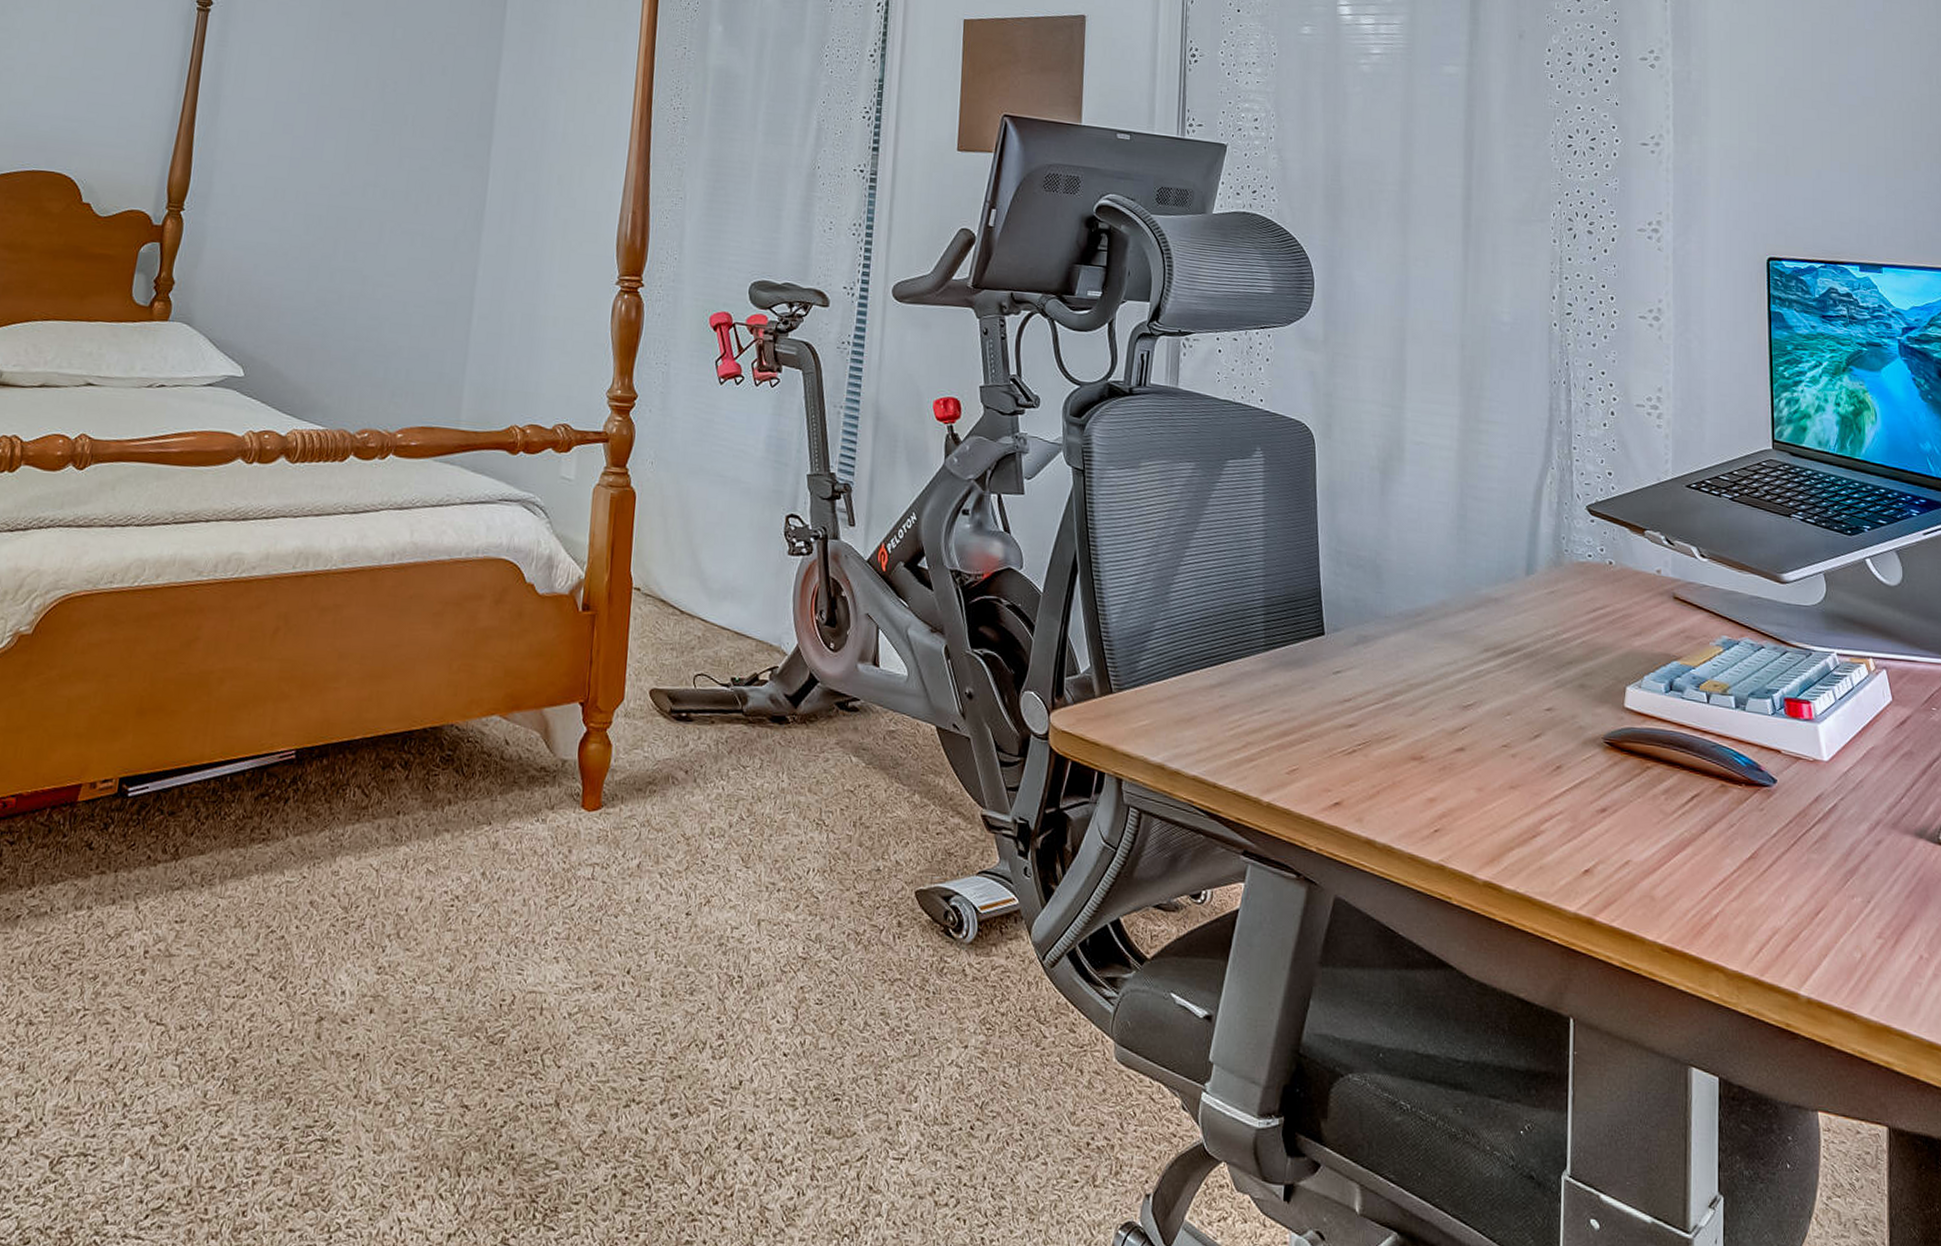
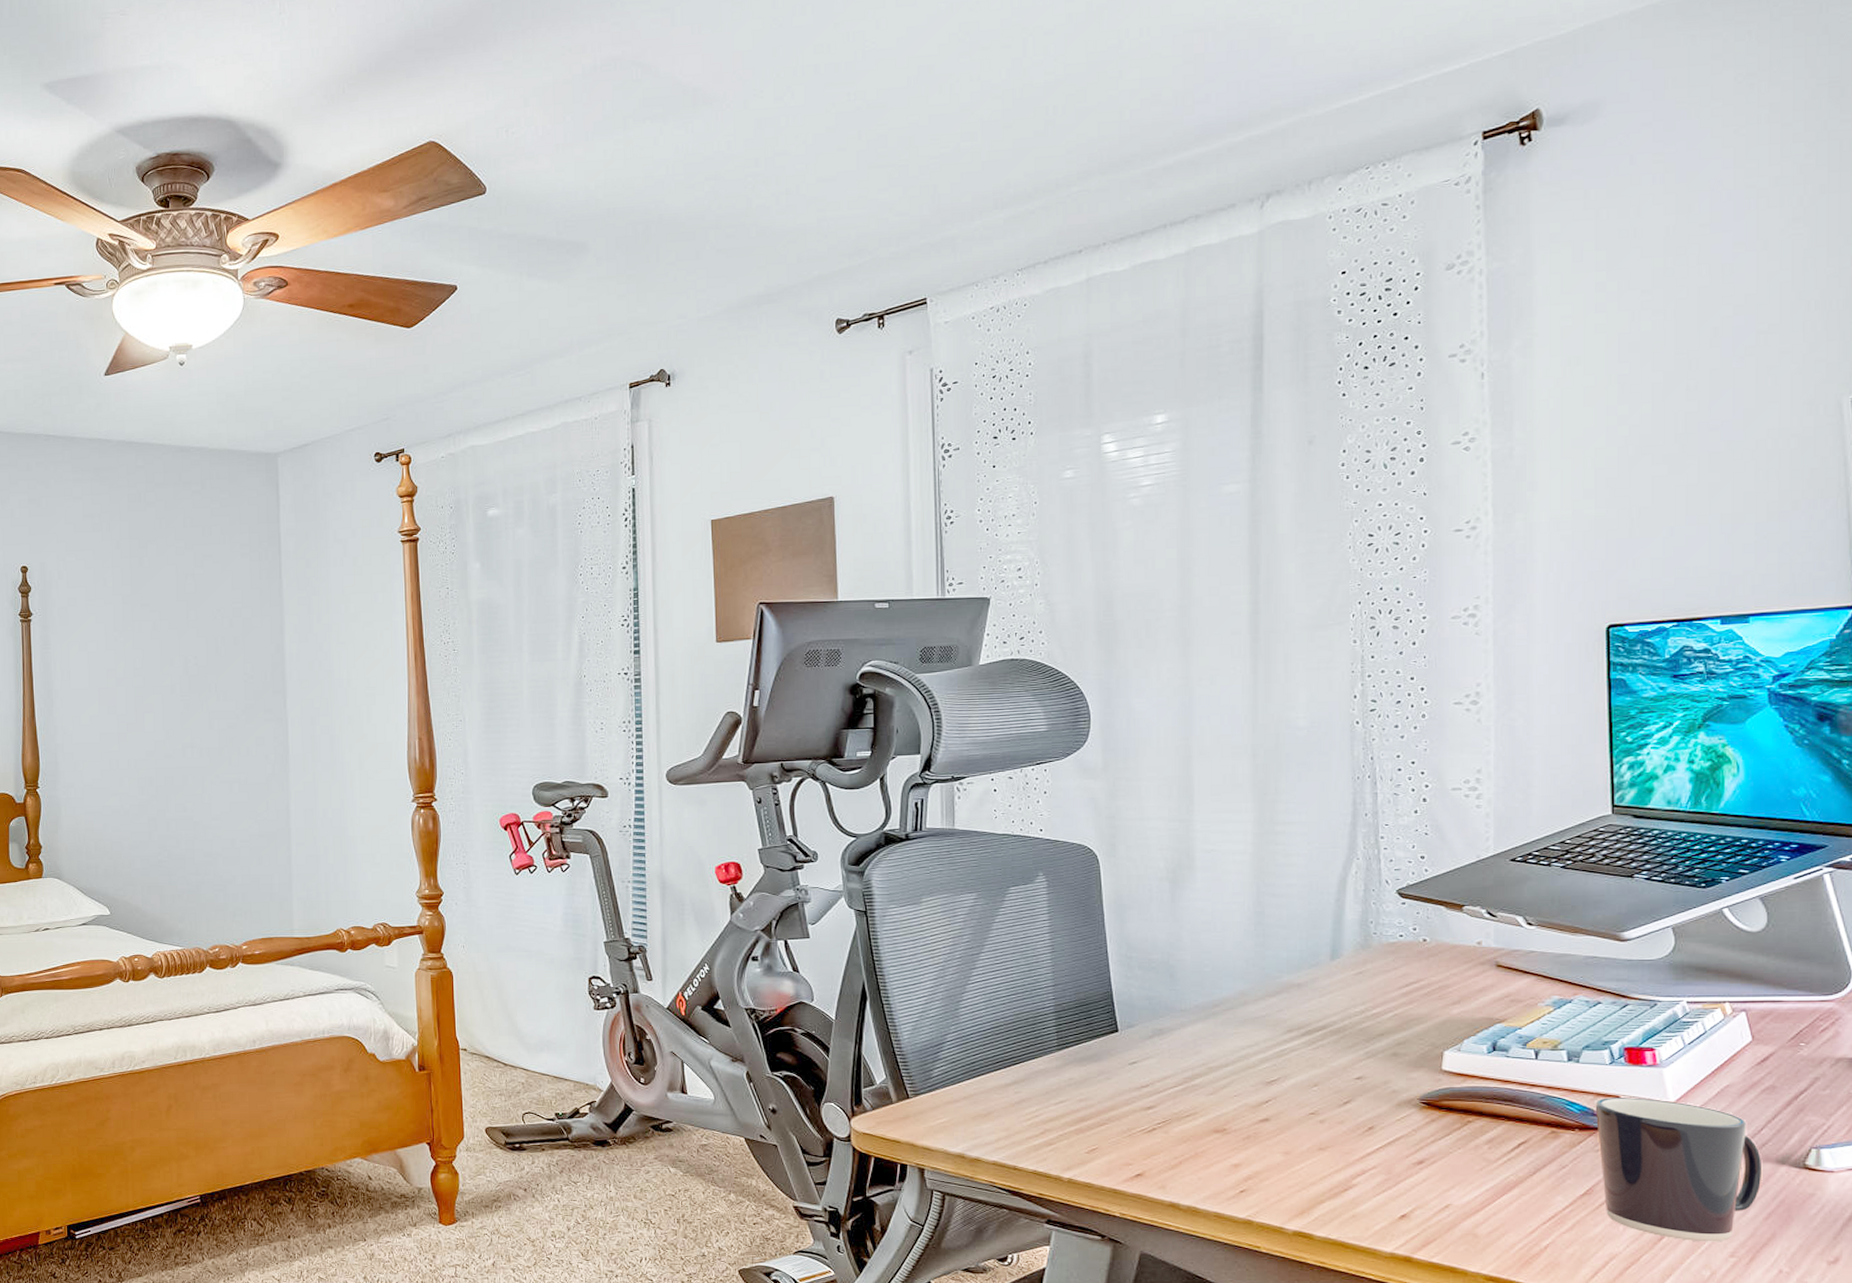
mug: none [1759,751,1904,921] -> present [1595,1097,1763,1242]

